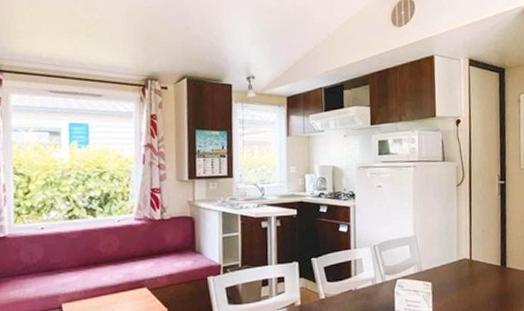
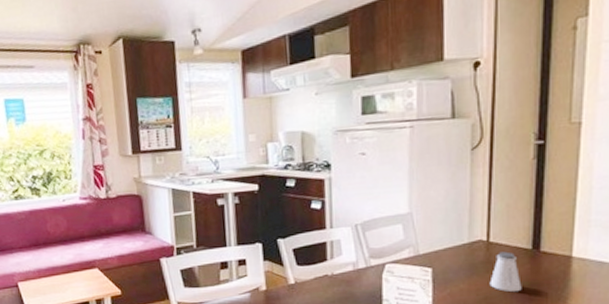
saltshaker: none [473,268,496,302] -> present [489,251,522,293]

